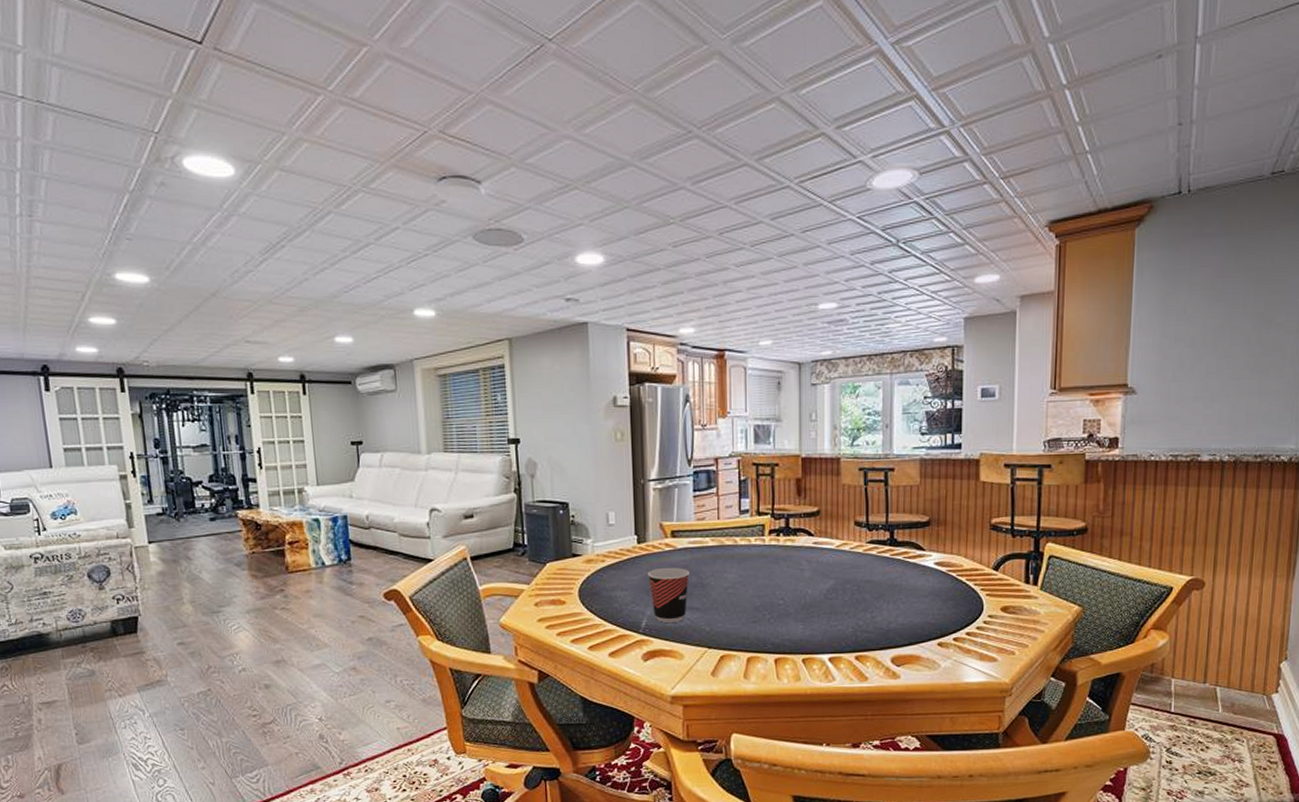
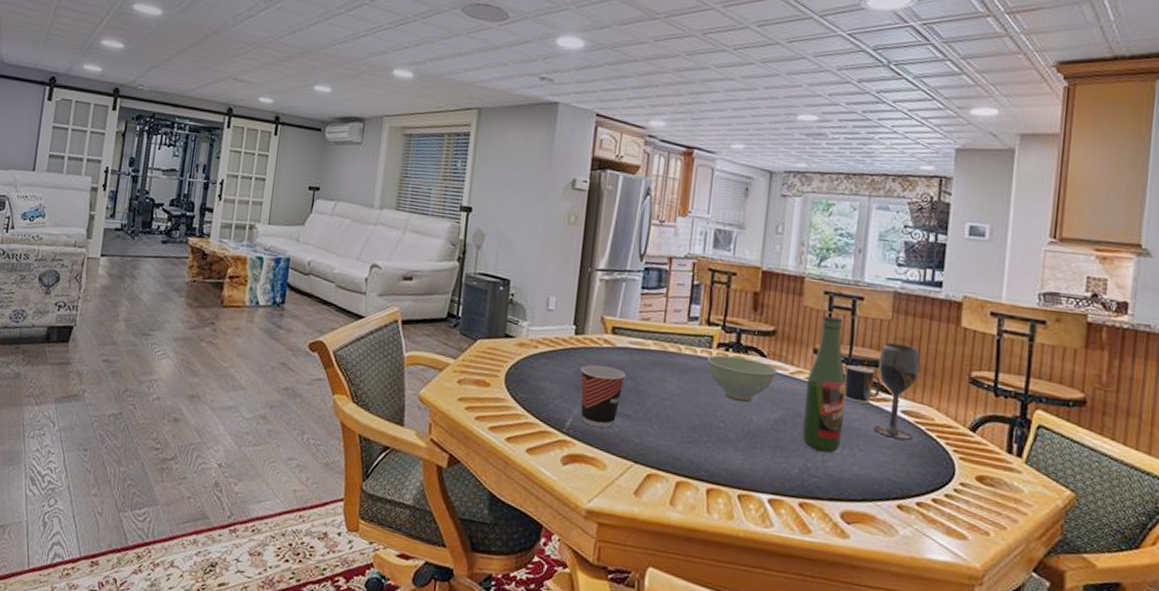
bowl: none [762,539,825,578] -> present [707,355,778,402]
beer bottle: none [852,490,887,610] -> present [802,315,847,453]
mug: none [883,530,915,563] -> present [844,365,881,404]
wine glass: none [911,505,948,588] -> present [873,342,921,440]

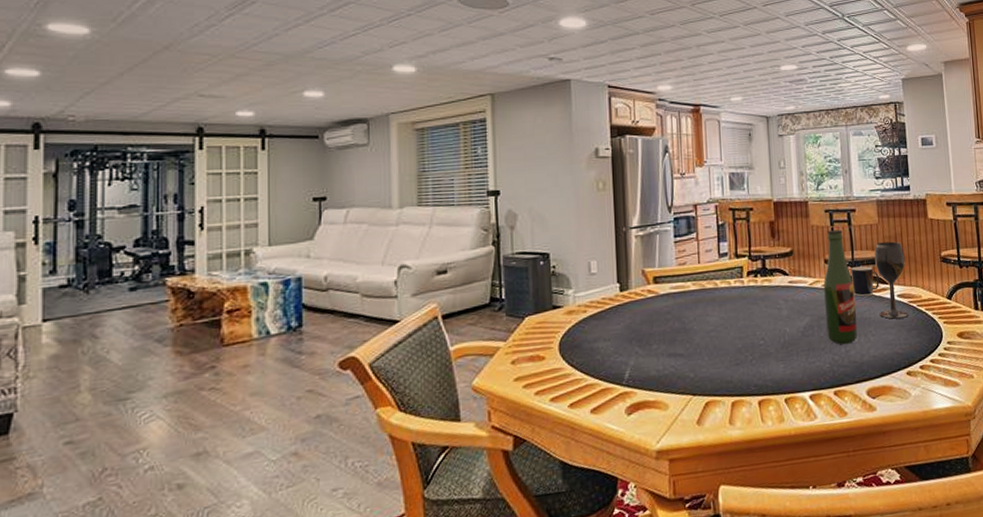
cup: present [580,364,626,428] -> none [630,313,672,372]
bowl: present [707,355,778,402] -> none [741,279,800,318]

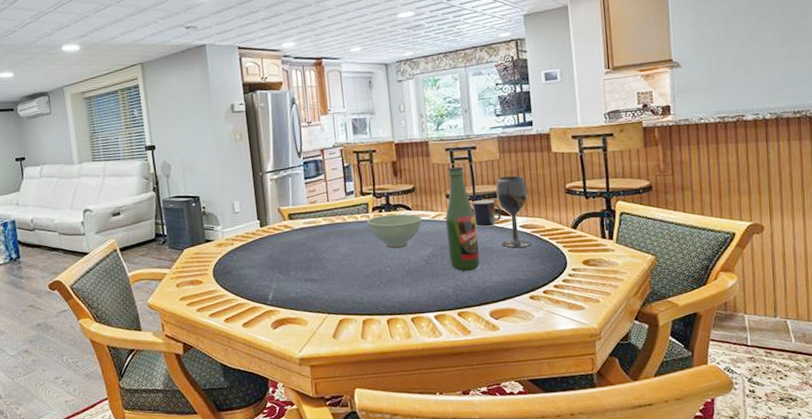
bowl: none [741,279,800,318] -> present [367,213,422,248]

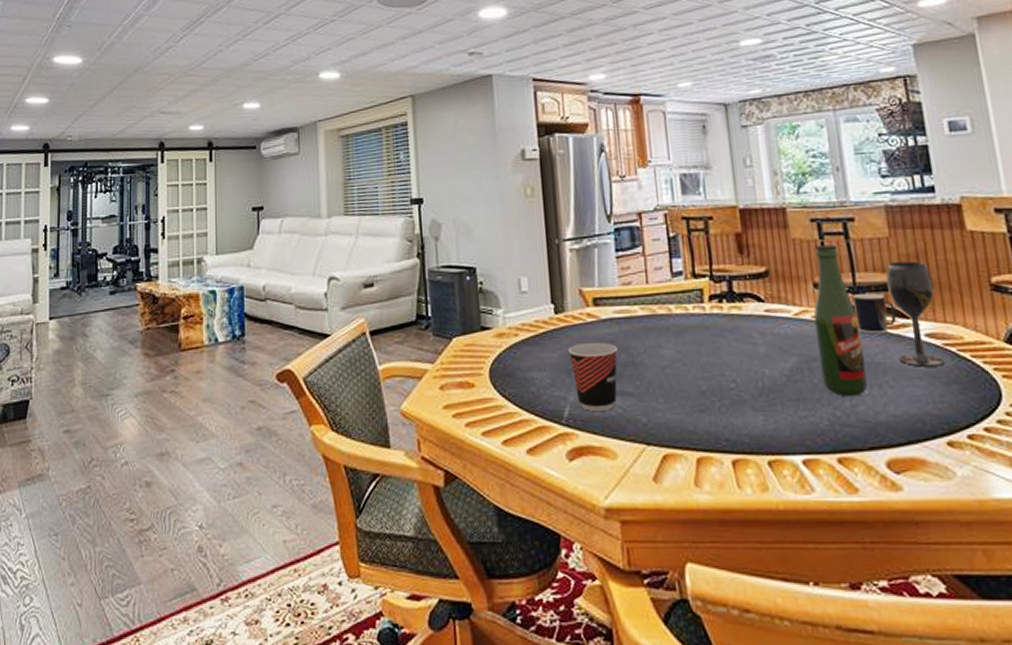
cup: none [271,245,307,294] -> present [568,342,618,411]
bowl: present [367,213,422,248] -> none [701,306,780,355]

